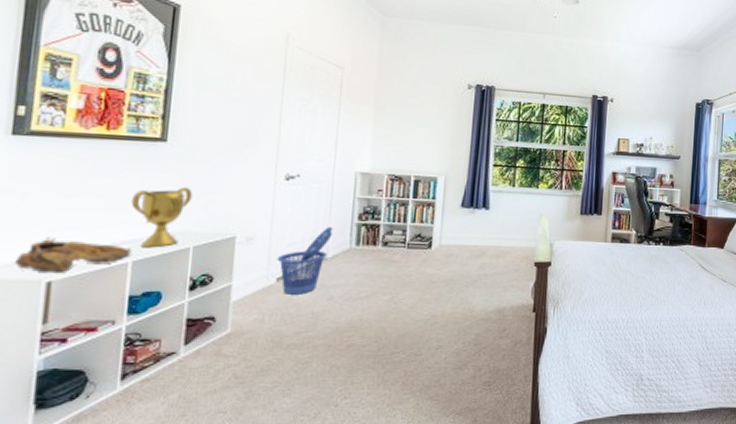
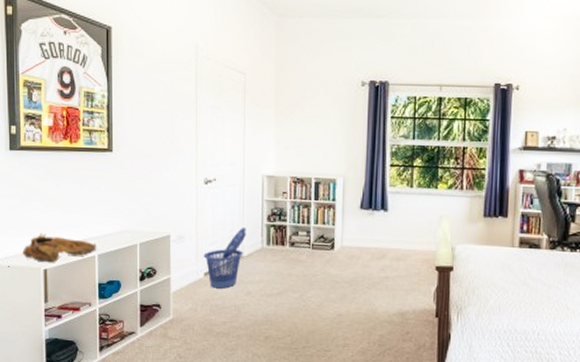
trophy cup: present [131,186,193,248] -> none [92,191,135,244]

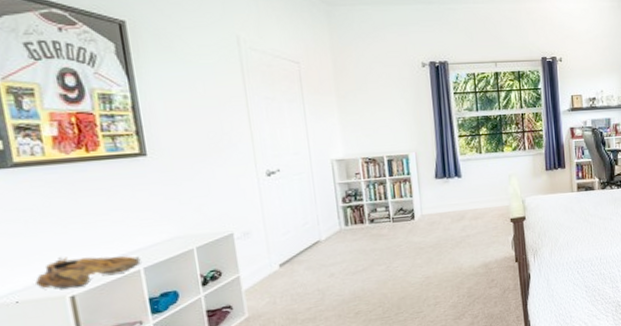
laundry basket: present [203,226,246,289] -> none [275,212,322,278]

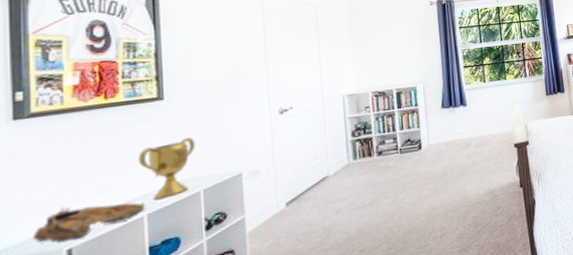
trophy cup: none [127,194,184,255] -> present [138,137,196,200]

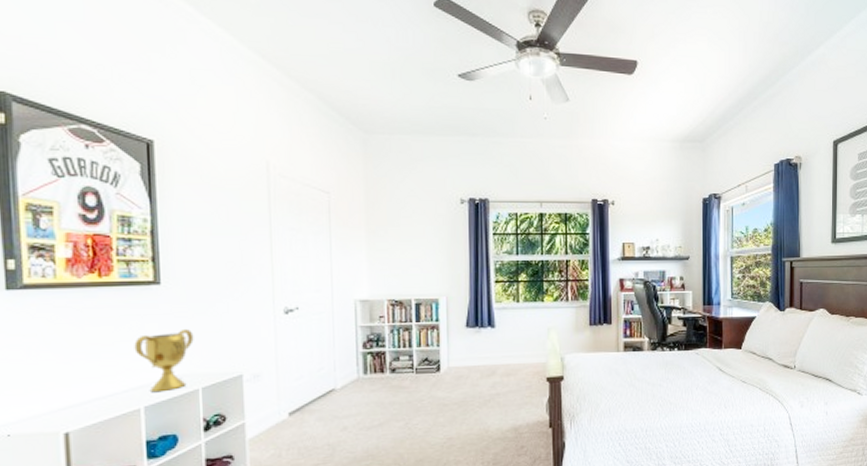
baseball glove: present [33,202,145,242] -> none [30,389,142,424]

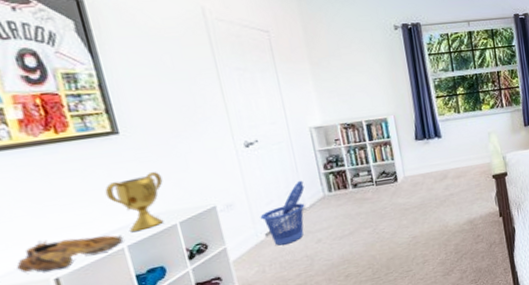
baseball glove: none [30,389,142,424] -> present [16,234,124,273]
laundry basket: none [286,357,339,428] -> present [260,180,305,246]

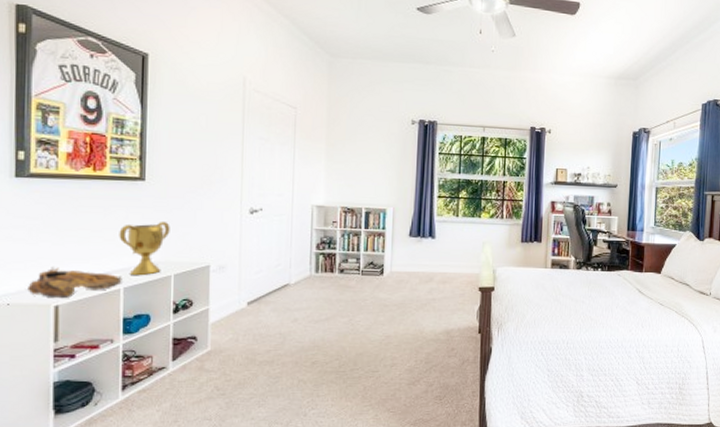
laundry basket: present [260,180,305,246] -> none [247,255,294,317]

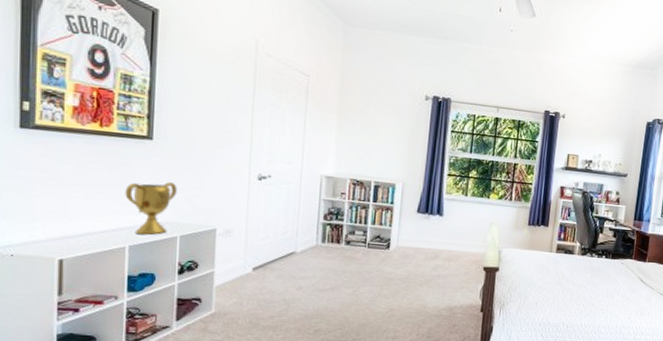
baseball glove: present [28,267,122,297] -> none [32,221,128,252]

